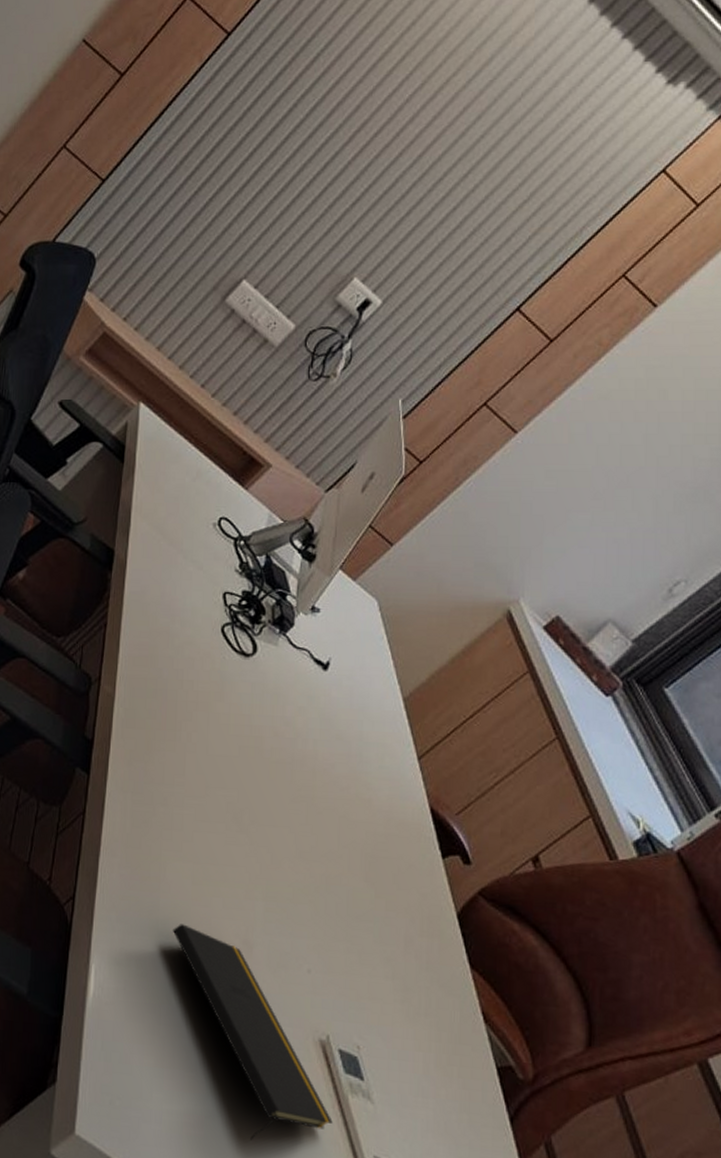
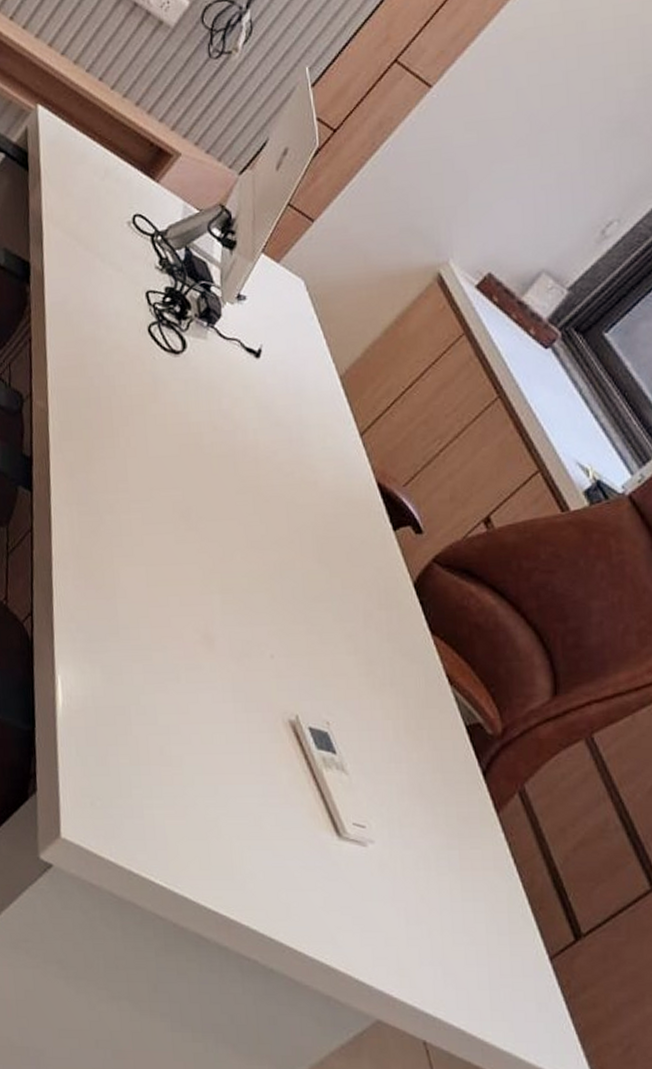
notepad: present [173,924,333,1140] -> none [133,626,310,823]

